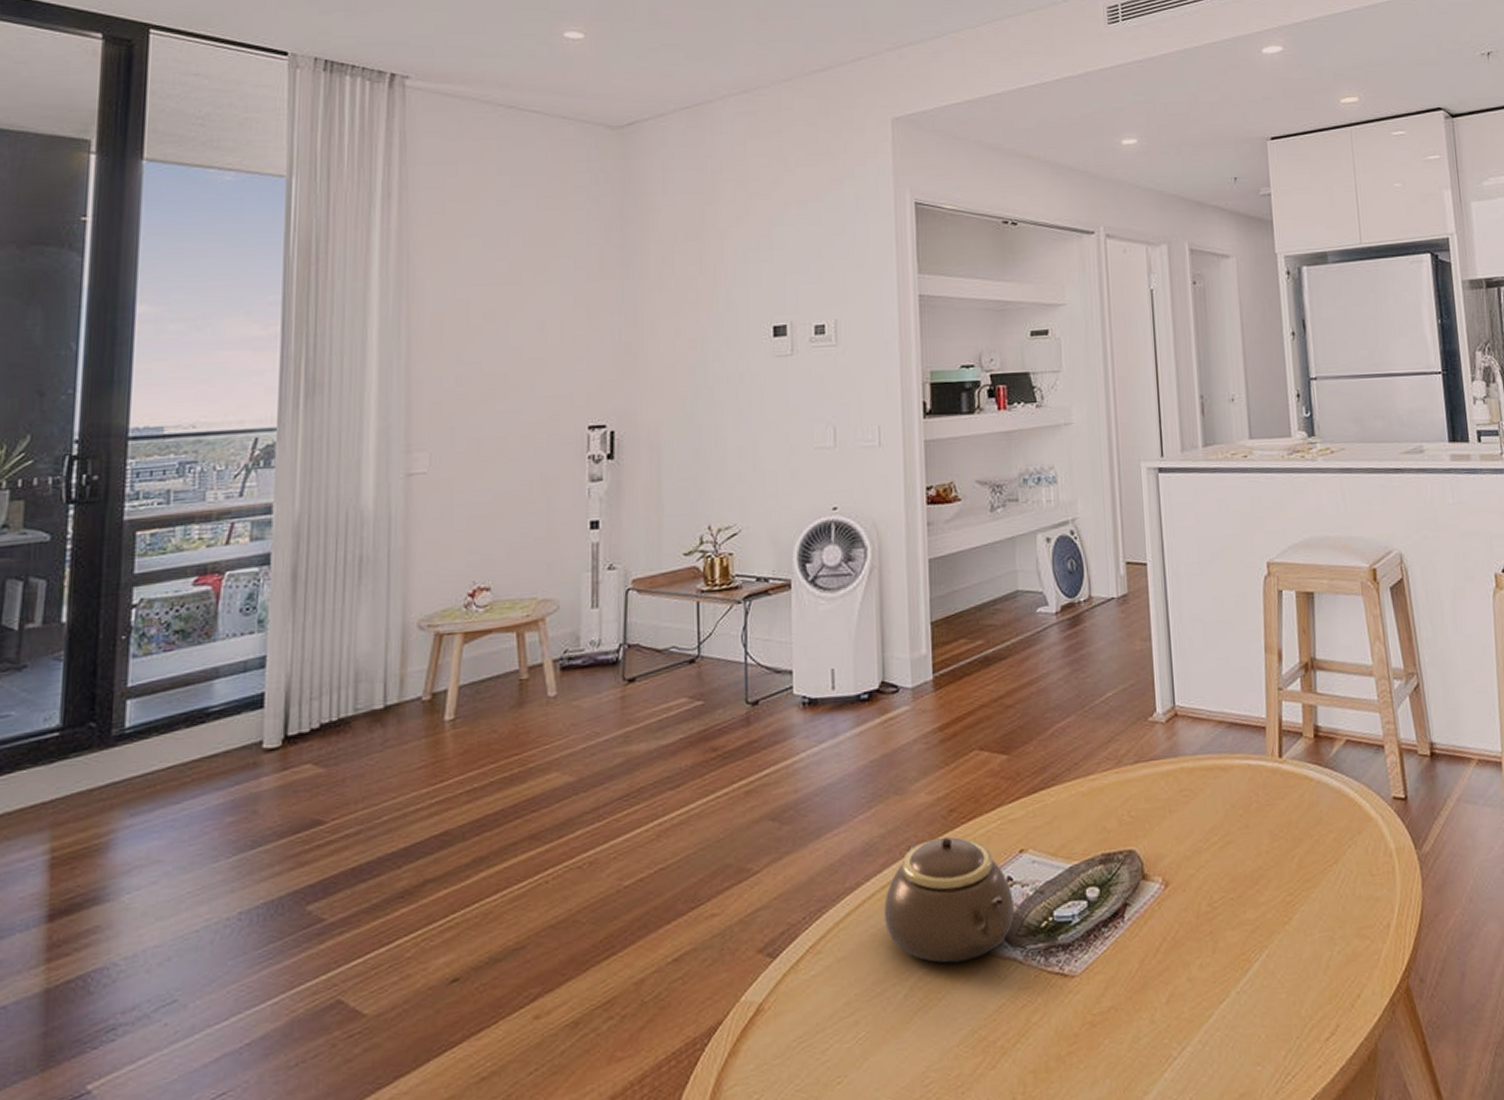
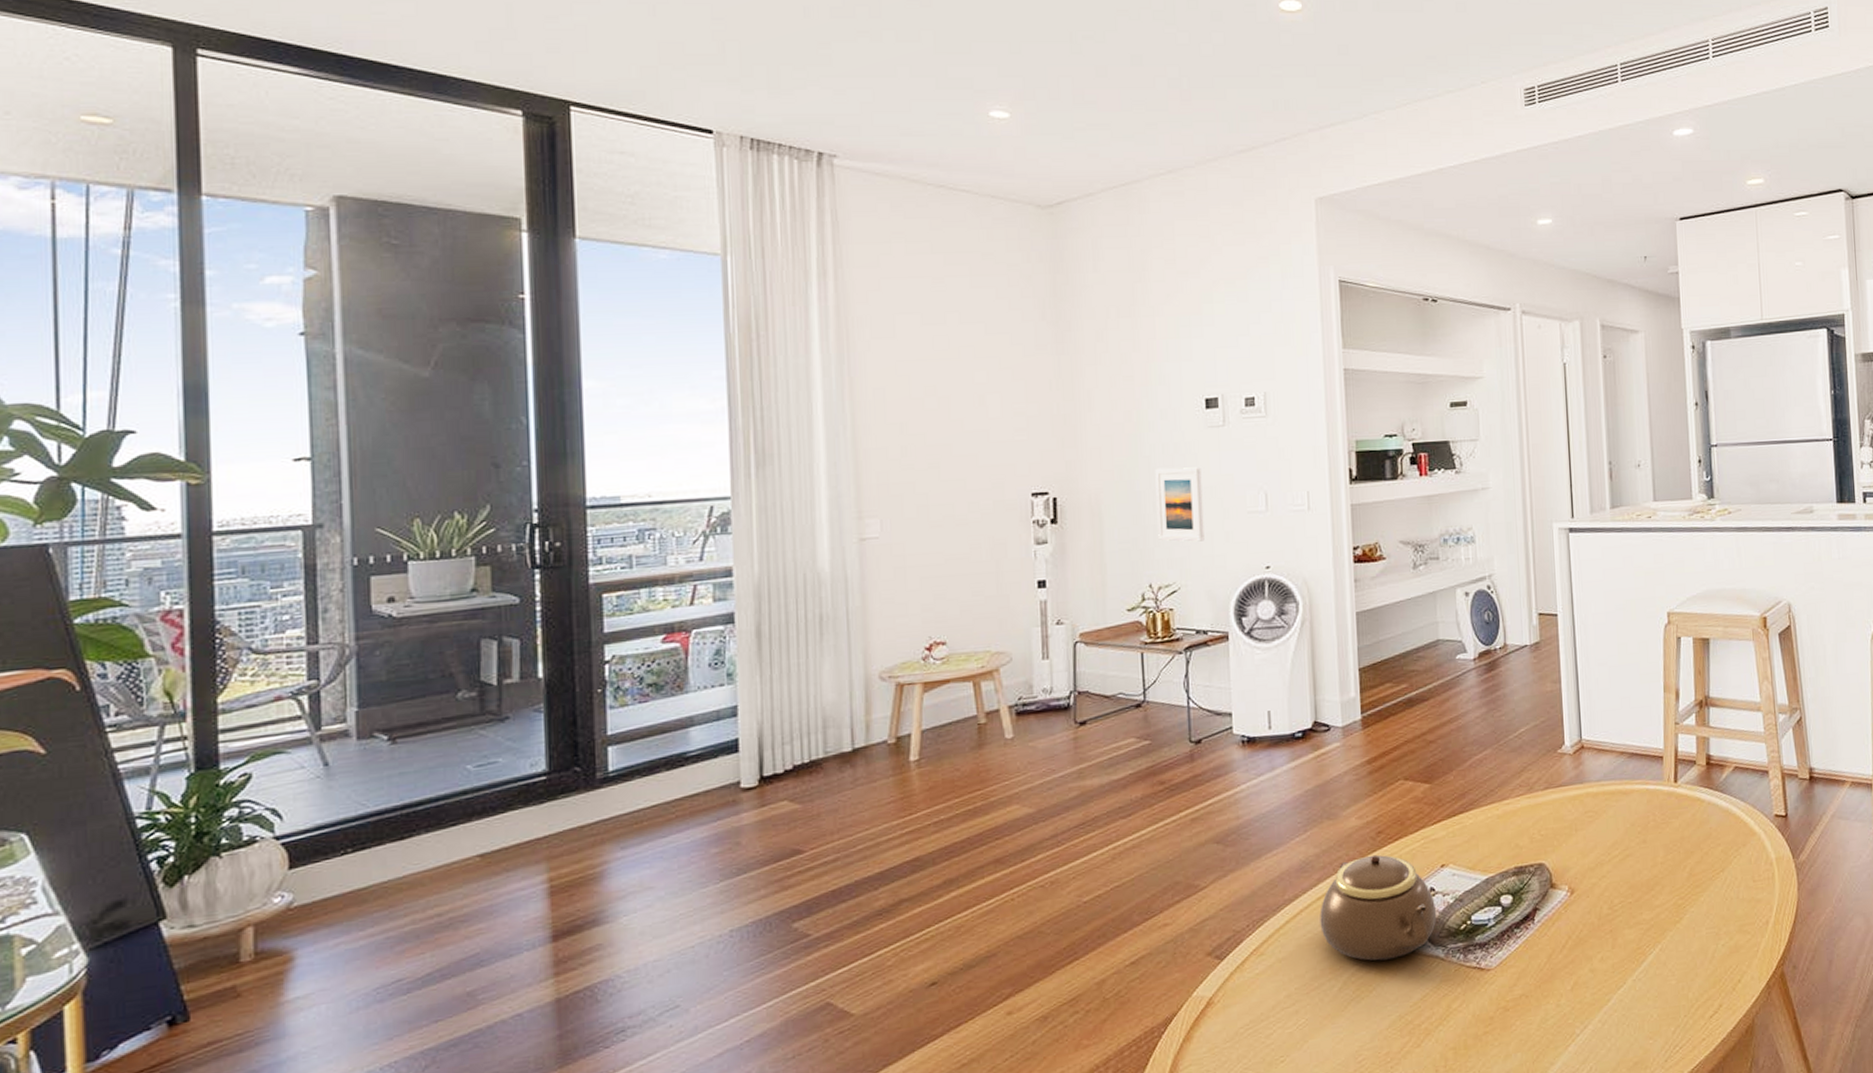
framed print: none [719,399,768,480] -> present [1155,467,1205,542]

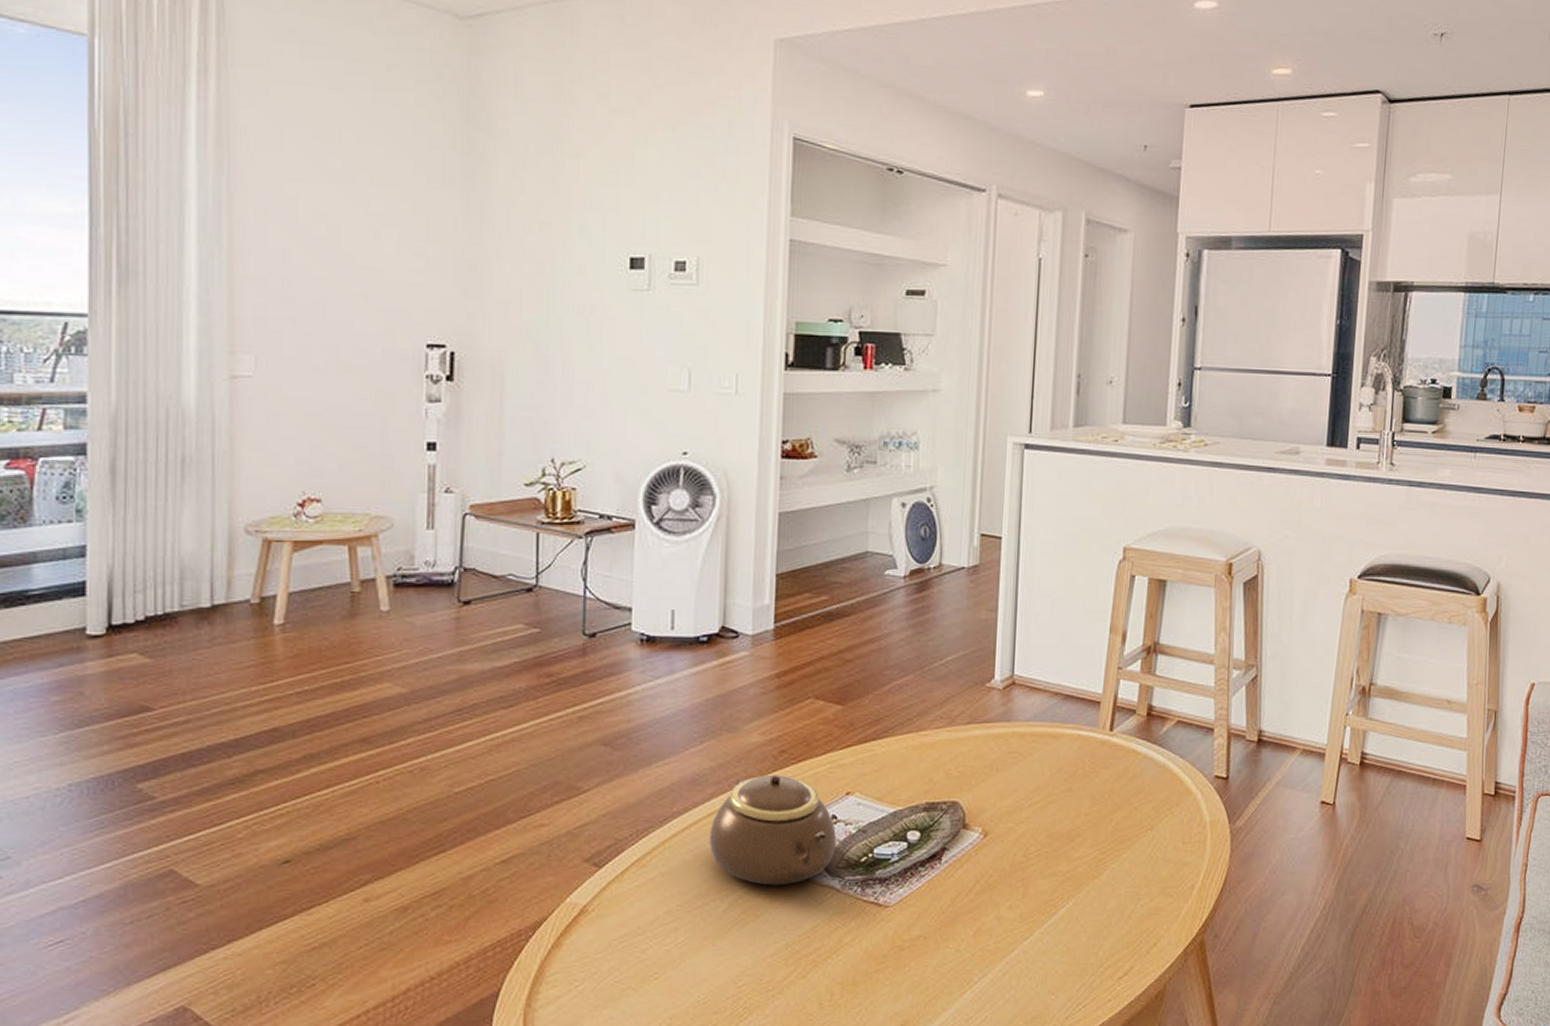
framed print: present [1155,467,1205,542] -> none [565,330,619,417]

